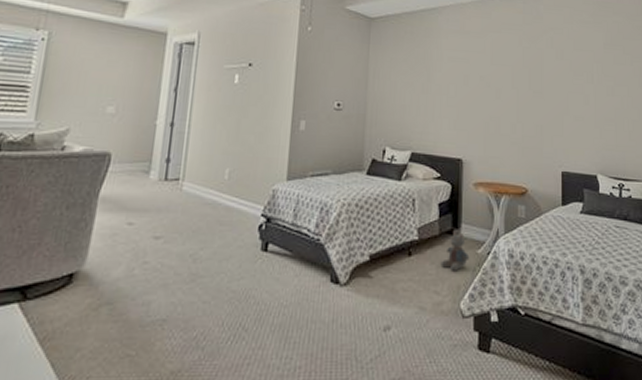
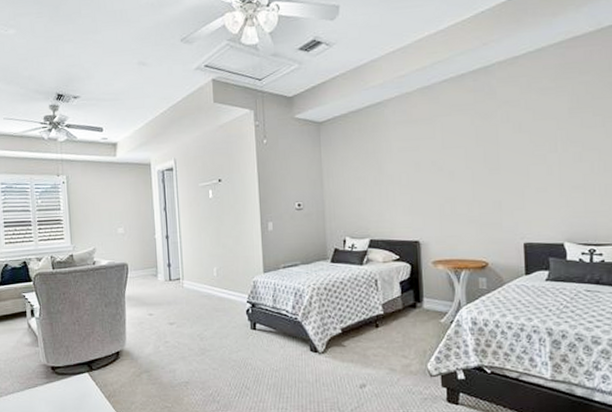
stuffed animal: present [440,230,470,271] -> none [406,304,434,339]

